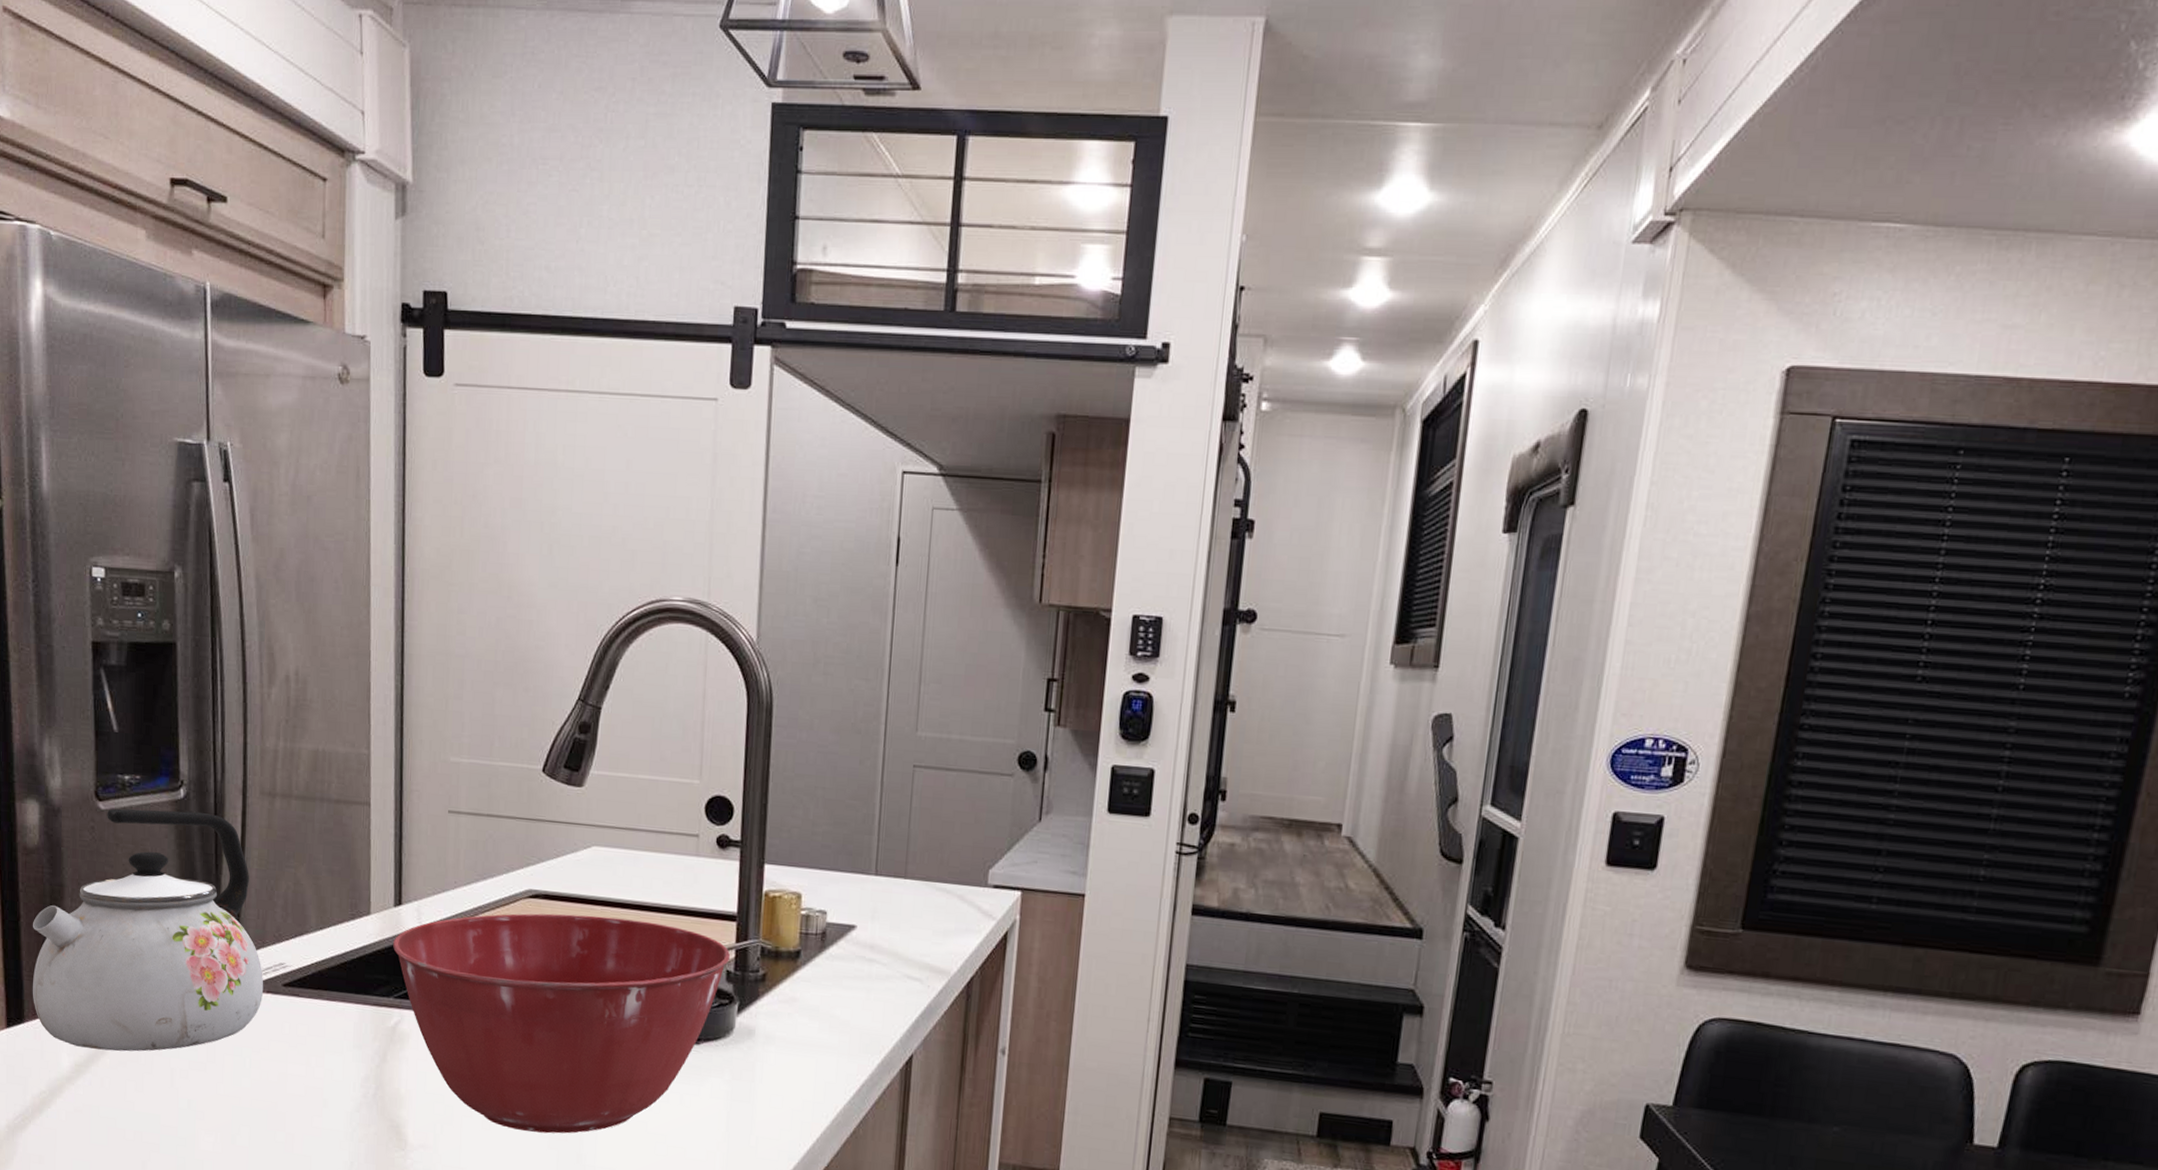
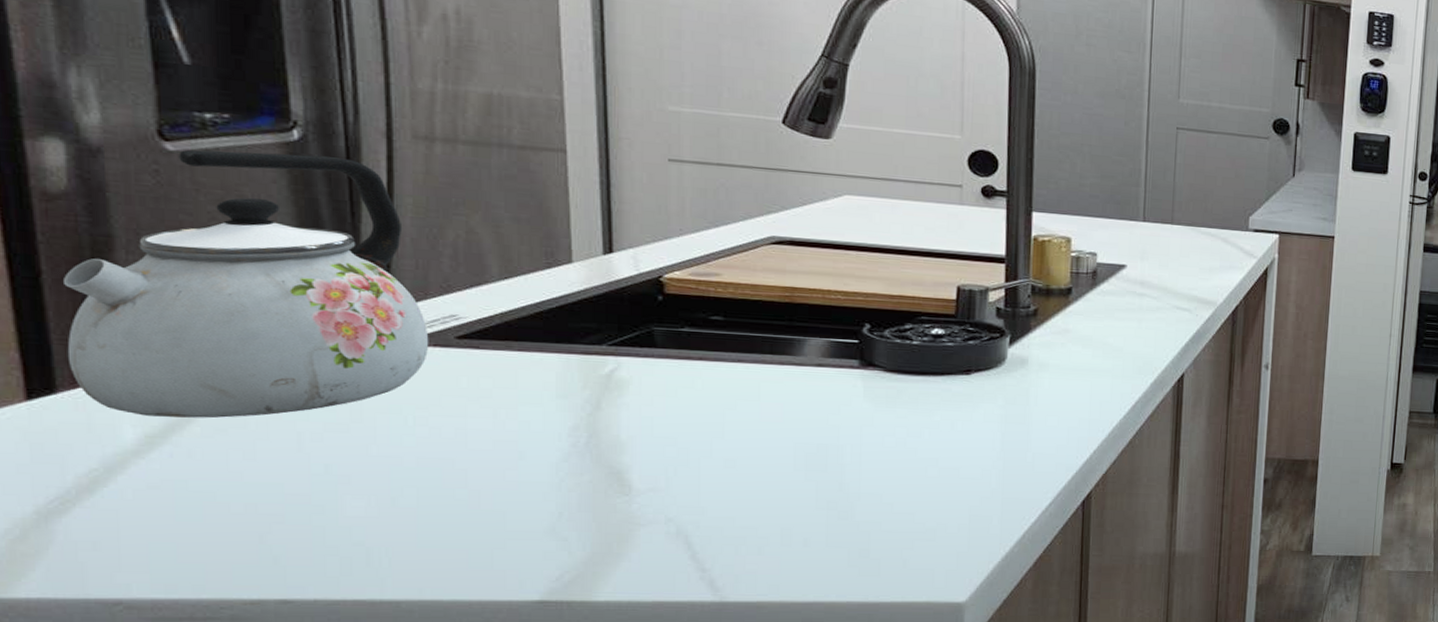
mixing bowl: present [393,913,731,1134] -> none [604,259,1000,467]

